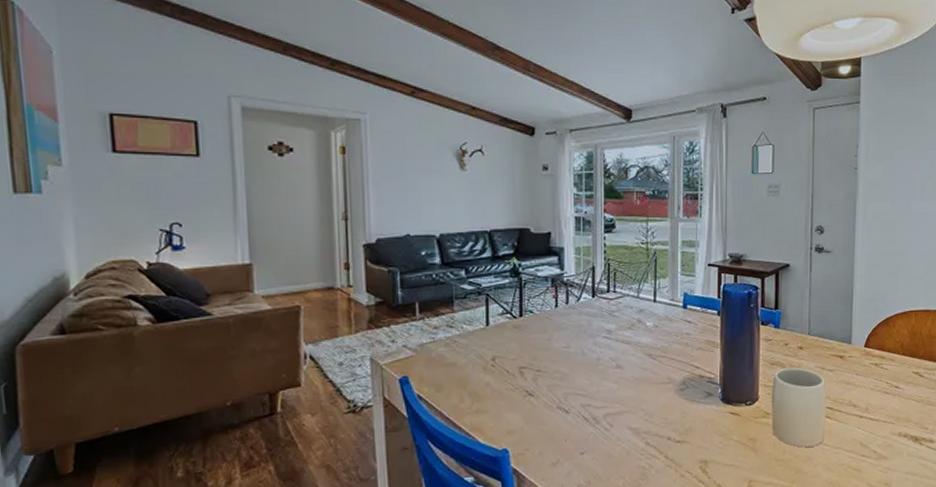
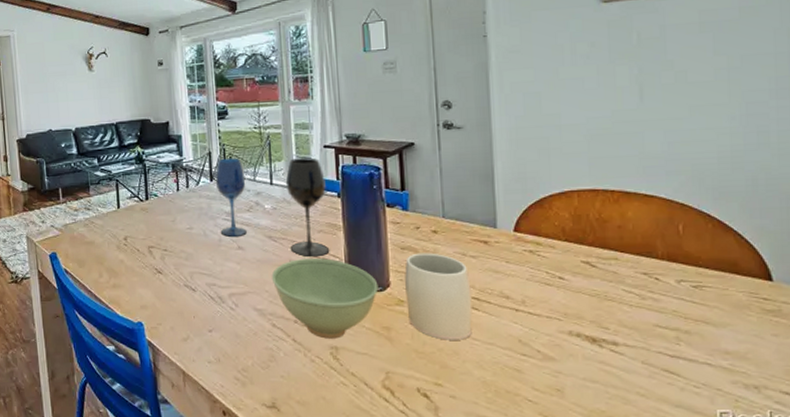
wineglass: none [597,273,629,355] -> present [215,158,247,237]
bowl: none [648,375,748,454] -> present [271,258,379,339]
wineglass: none [669,274,708,375] -> present [285,156,330,258]

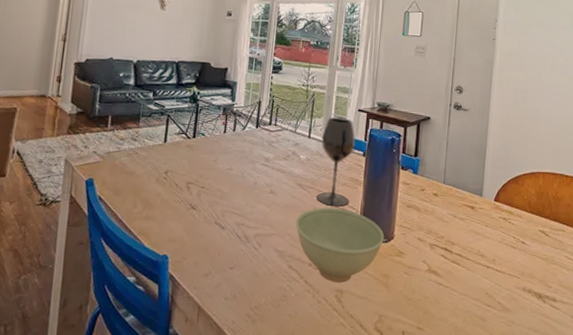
wineglass: present [215,158,247,237] -> none [258,108,288,182]
mug: present [404,253,473,340] -> none [404,211,457,290]

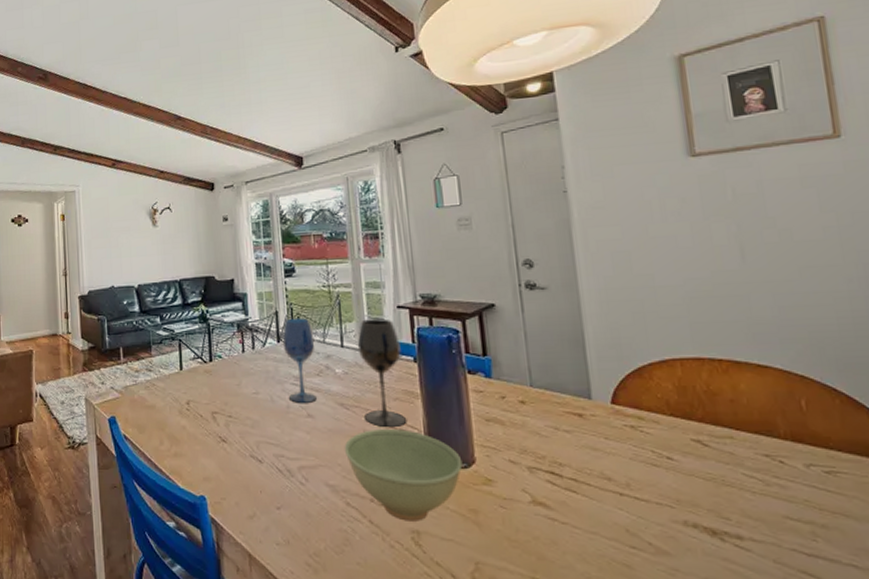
wineglass: none [258,108,288,182] -> present [282,318,317,403]

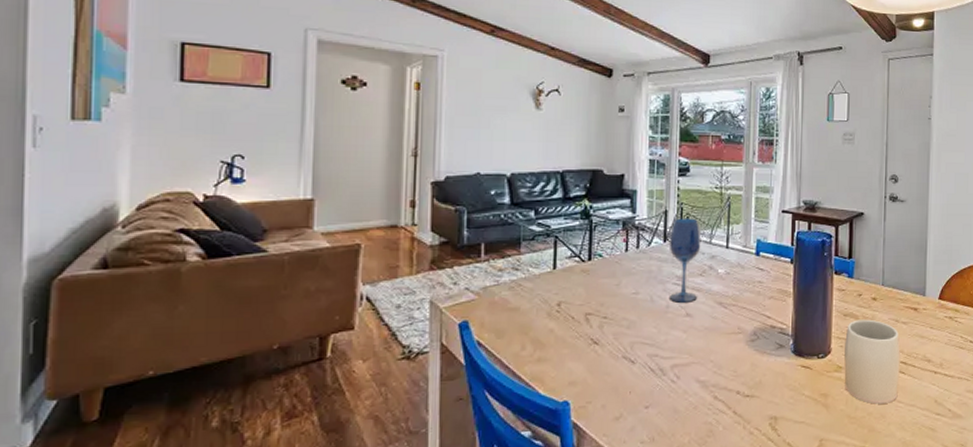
bowl: present [344,429,463,521] -> none [718,325,820,409]
wineglass: present [357,317,407,428] -> none [741,220,782,325]
mug: none [491,426,572,528] -> present [844,319,901,404]

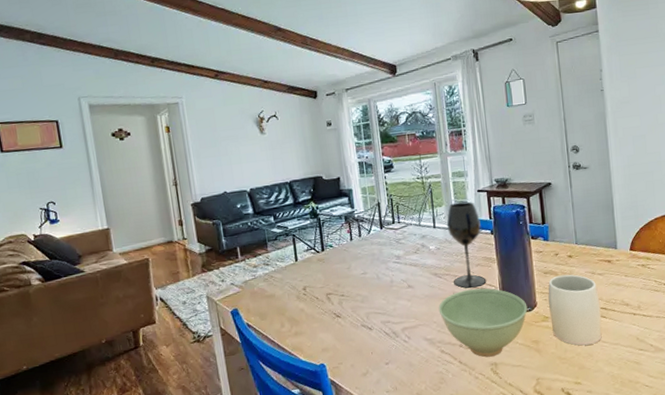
wineglass: present [669,218,701,303] -> none [385,206,415,278]
bowl: none [718,325,820,409] -> present [438,288,528,358]
wineglass: none [741,220,782,325] -> present [446,201,487,289]

